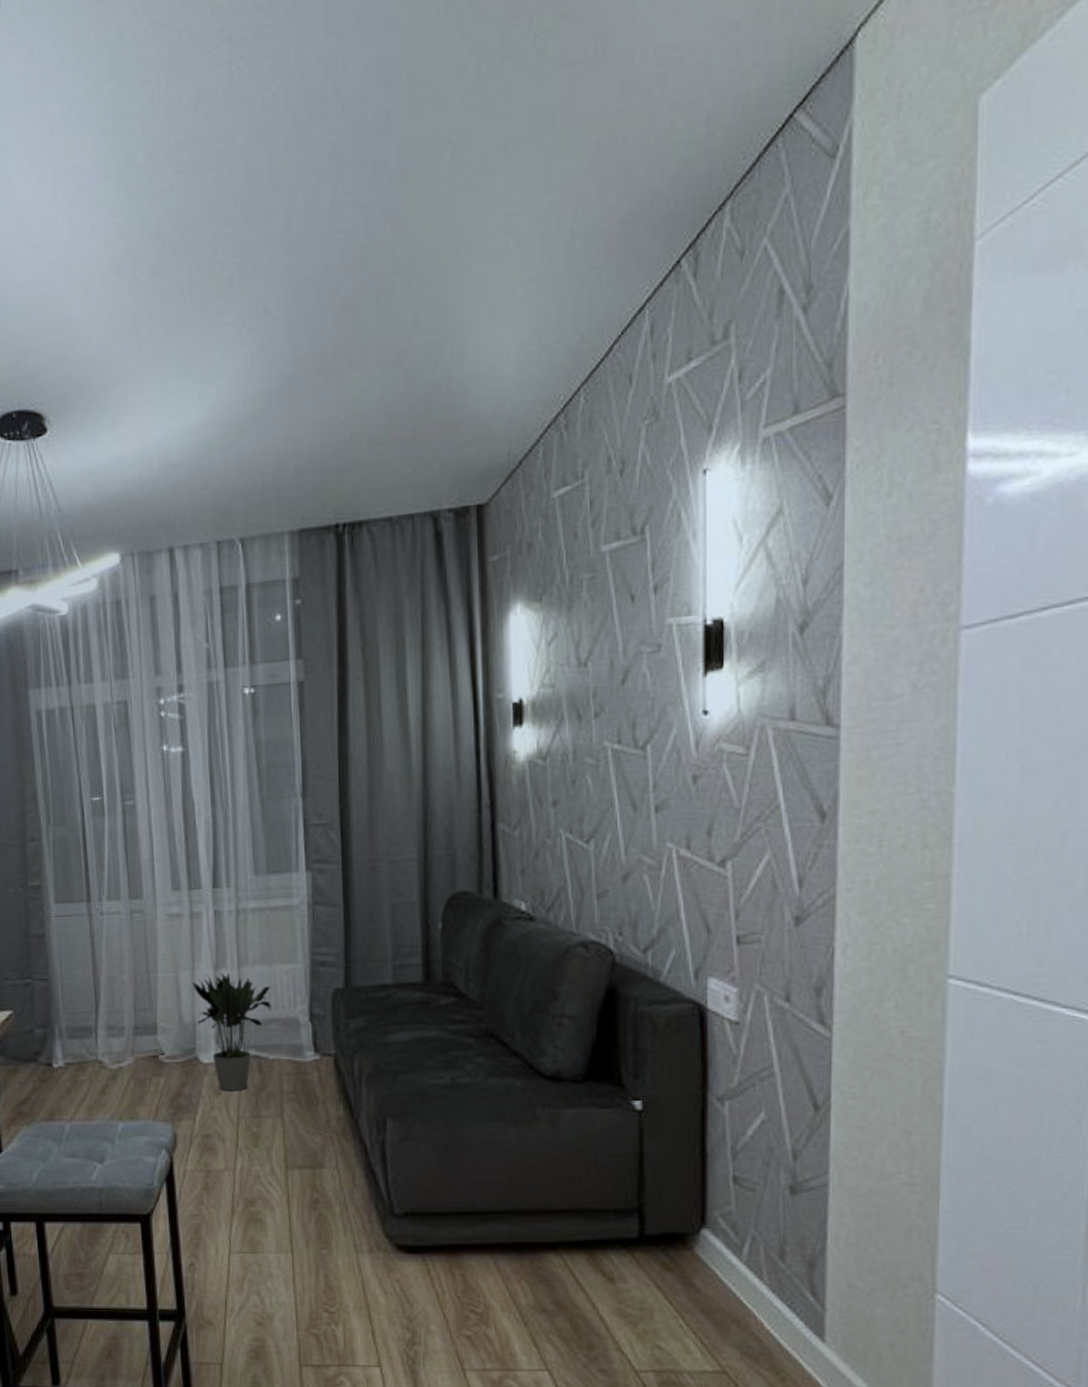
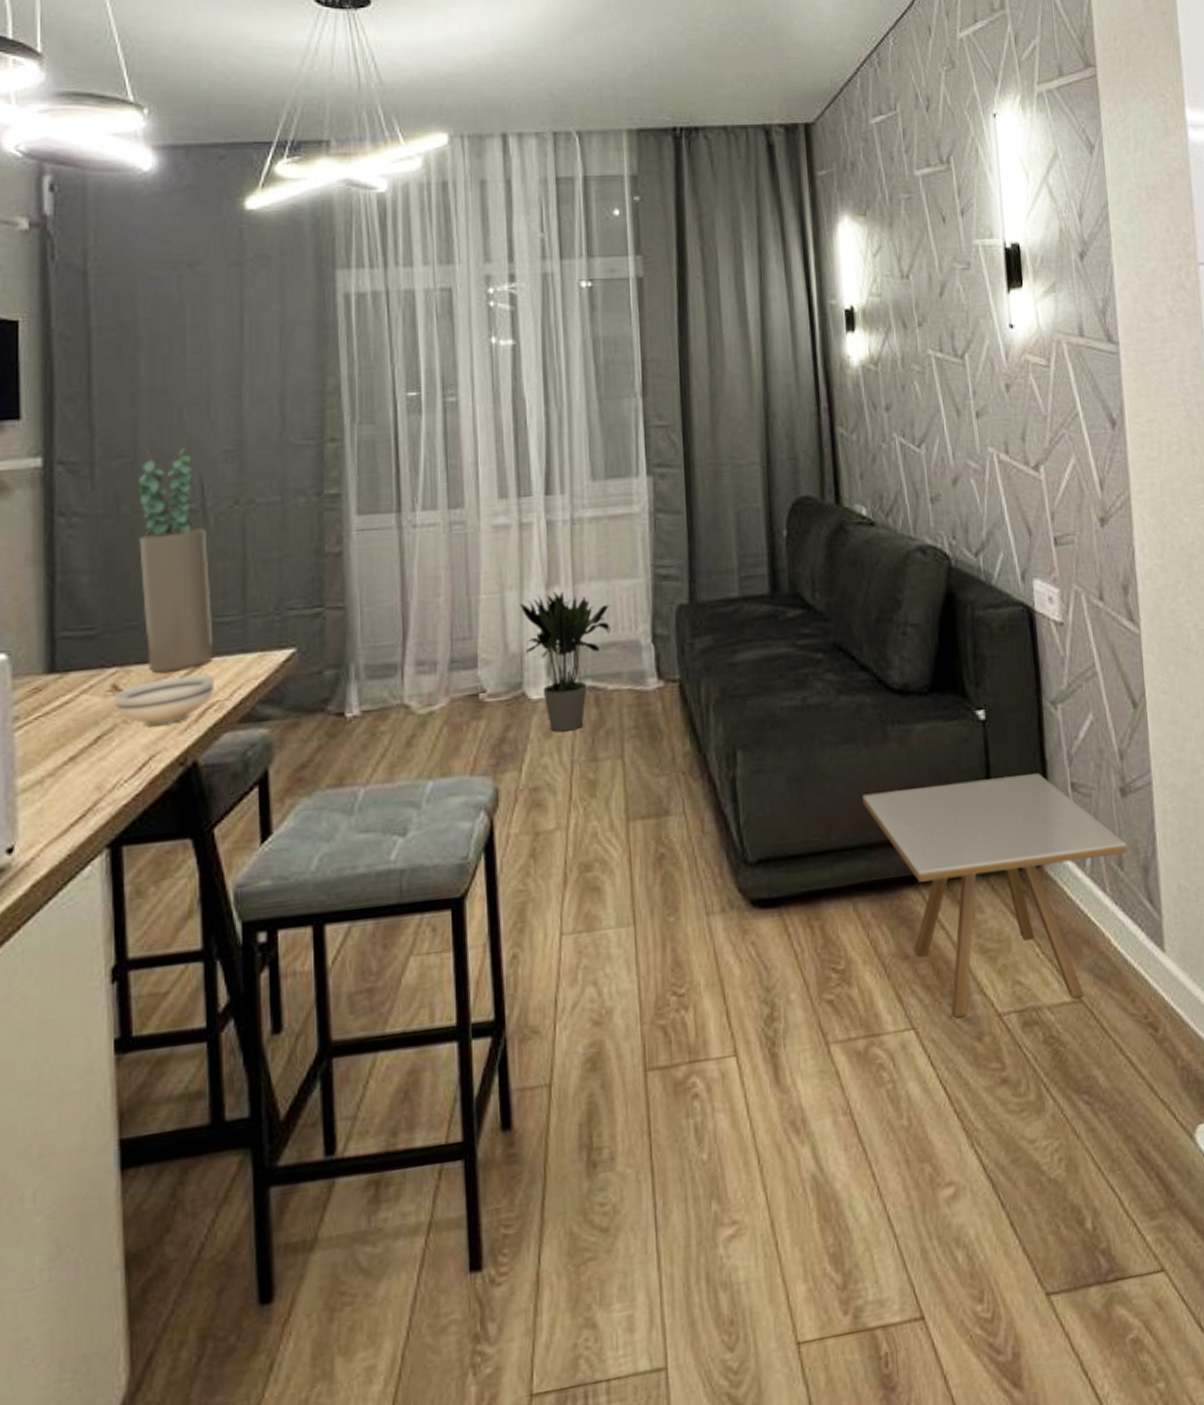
side table: none [508,1164,792,1369] -> present [862,773,1128,1018]

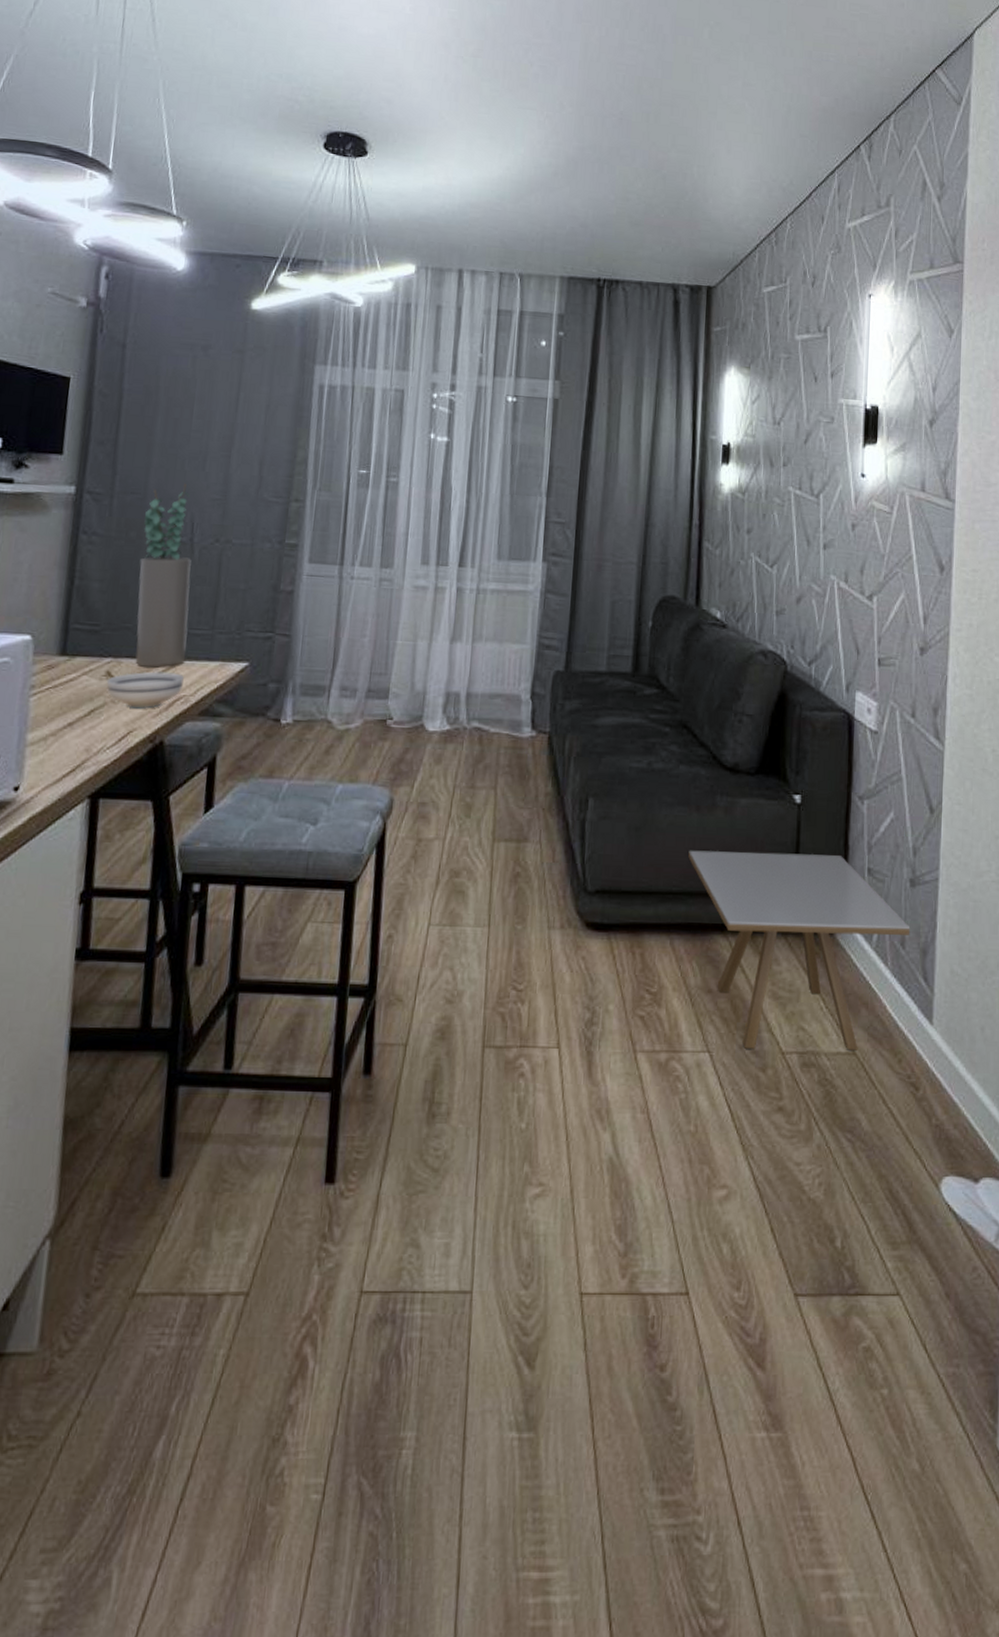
potted plant: present [520,591,611,732] -> none [427,646,500,761]

